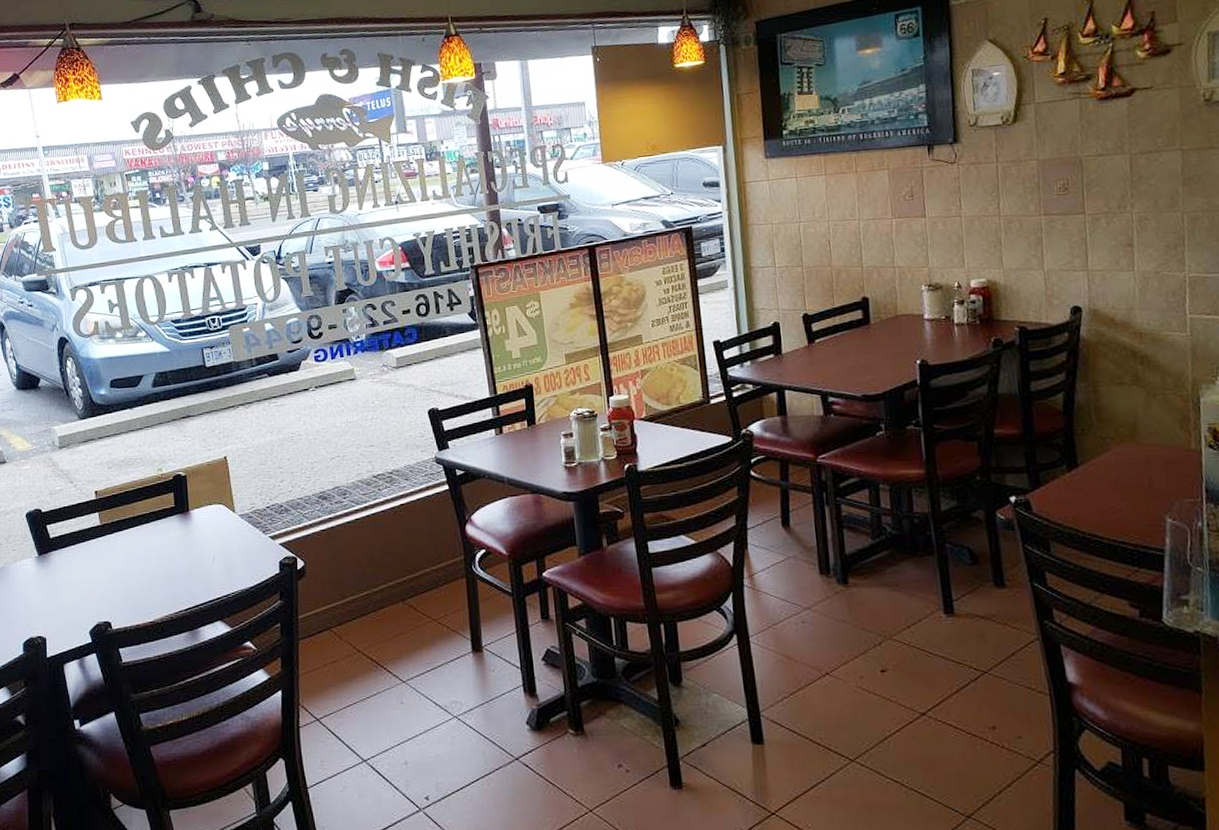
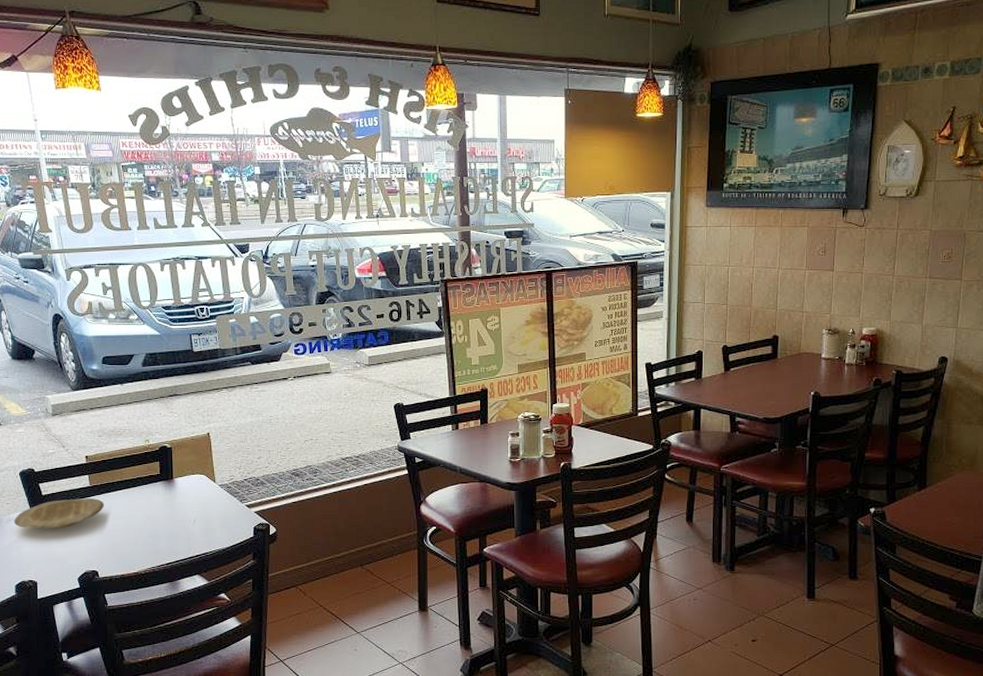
plate: none [21,538,116,577] -> present [14,498,105,529]

